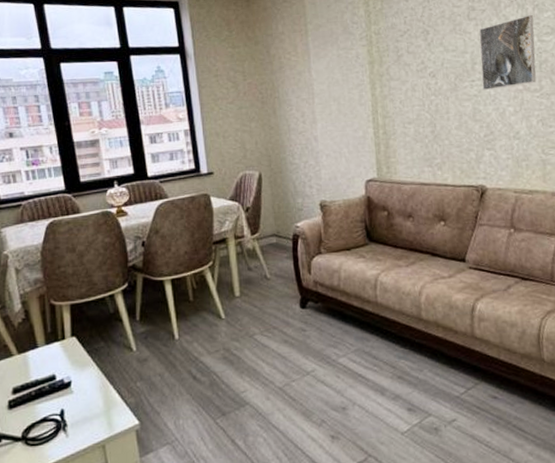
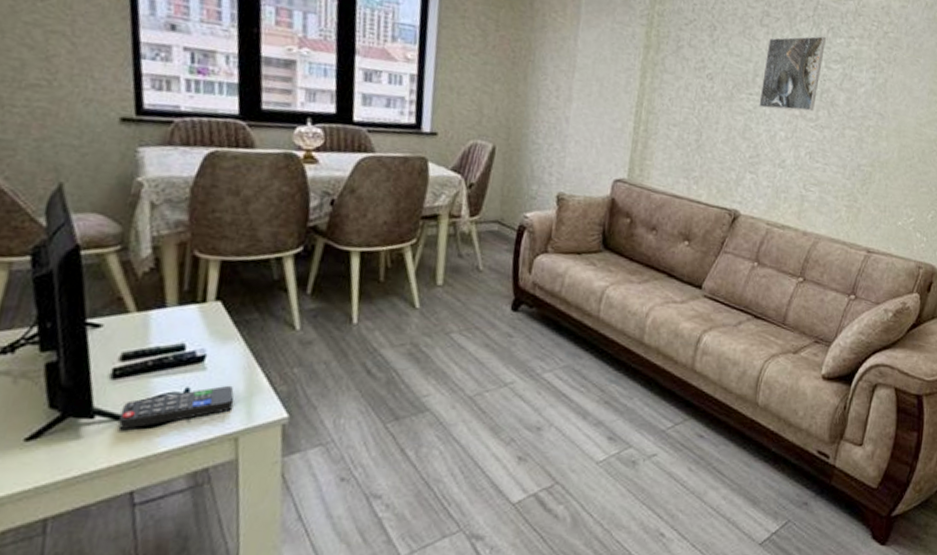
remote control: none [19,403,97,448] -> present [118,385,234,429]

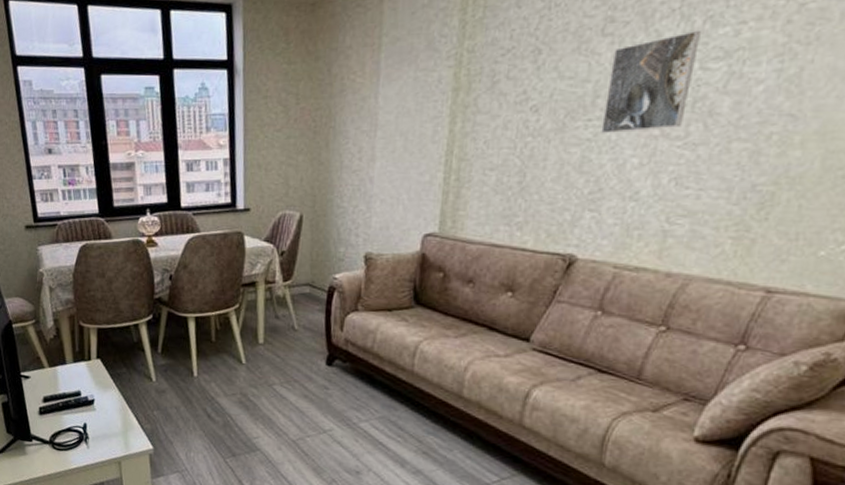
remote control: present [118,385,234,429] -> none [47,422,116,451]

